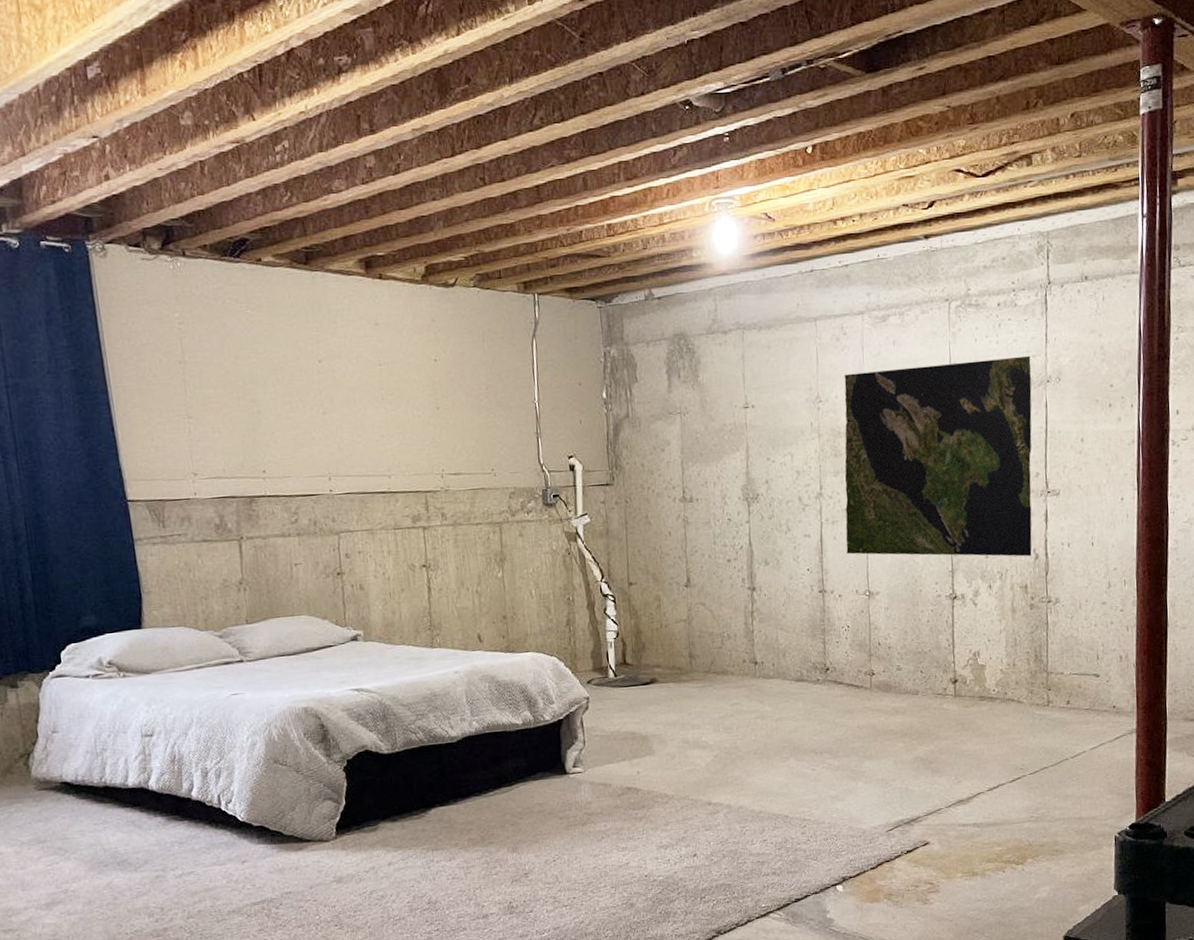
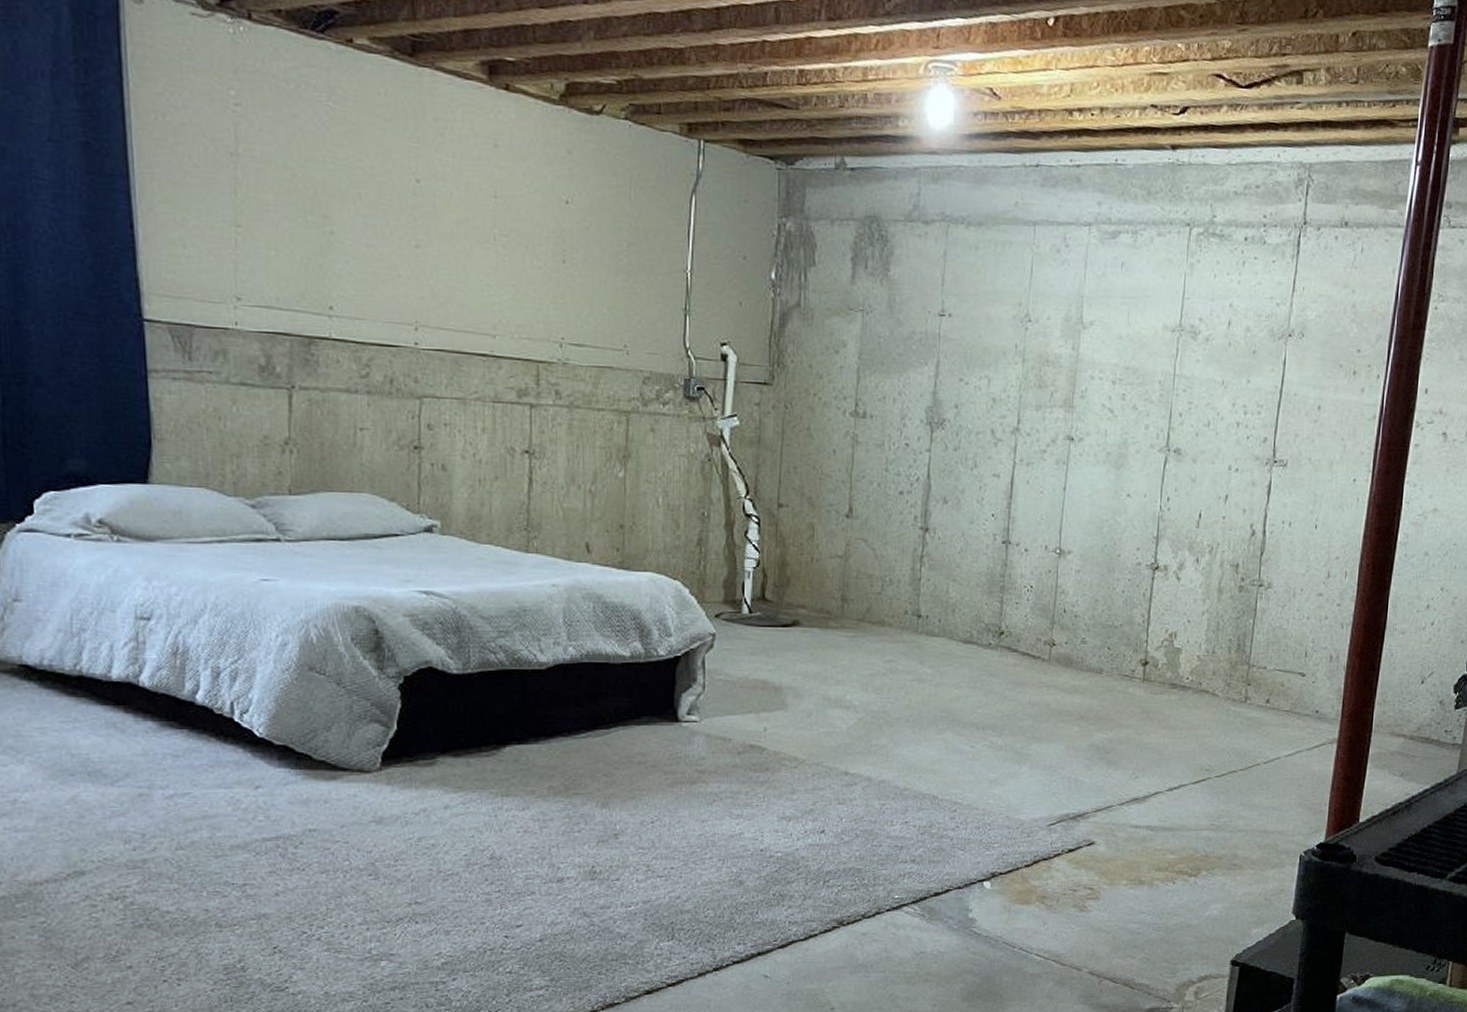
world map: present [844,355,1032,557] -> none [1039,293,1274,532]

